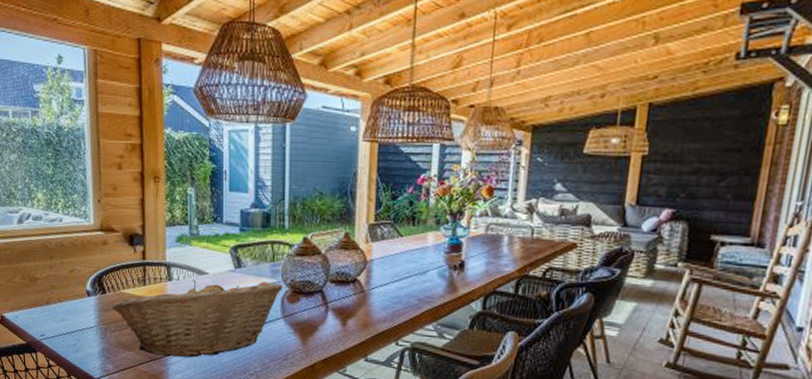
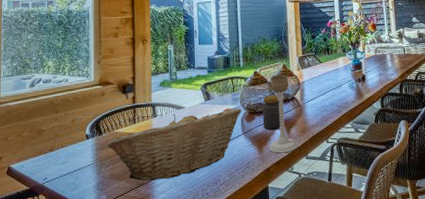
jar: none [310,271,336,318] -> present [262,94,281,130]
candle holder: none [316,245,355,350] -> present [269,74,298,154]

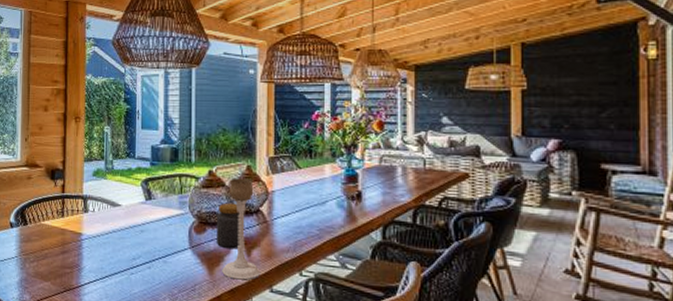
fruit basket: present [106,108,242,181] -> none [31,212,190,288]

